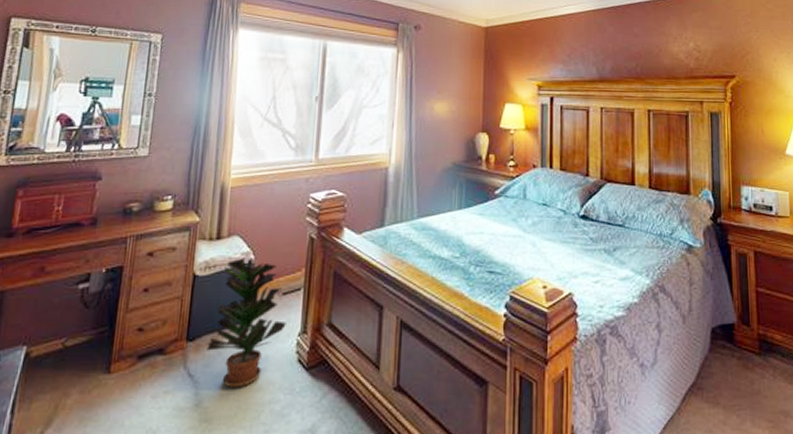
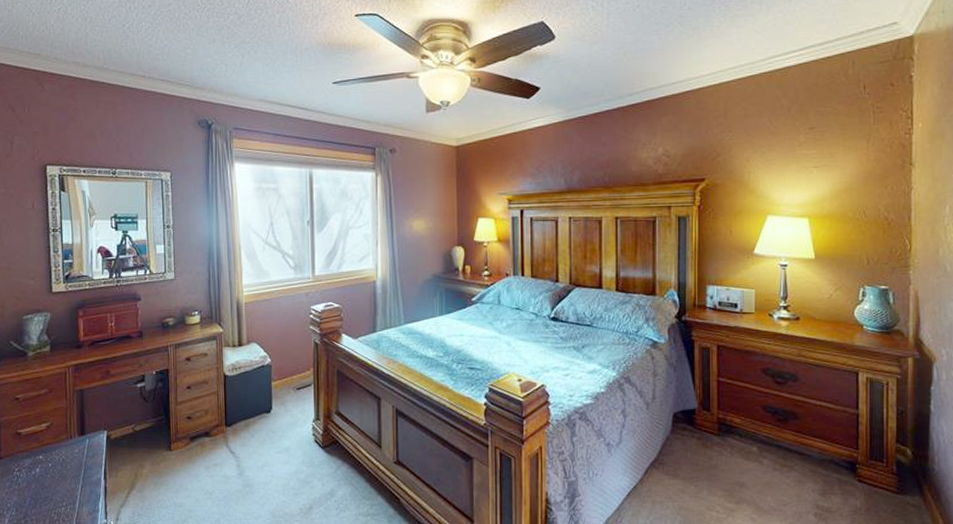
potted plant: present [206,258,286,388] -> none [242,360,302,462]

